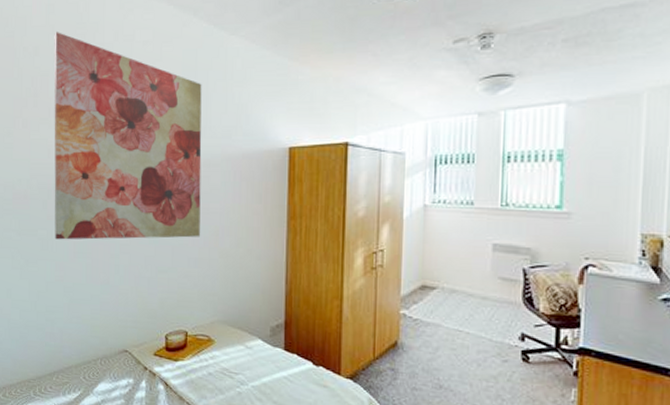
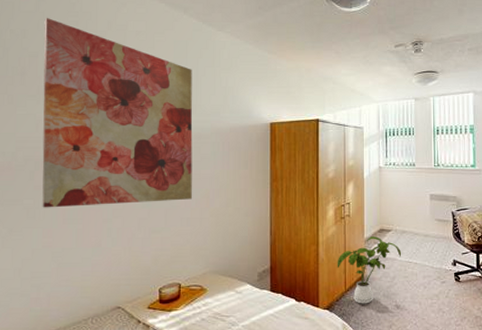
house plant: none [364,294,450,378] -> present [337,236,402,304]

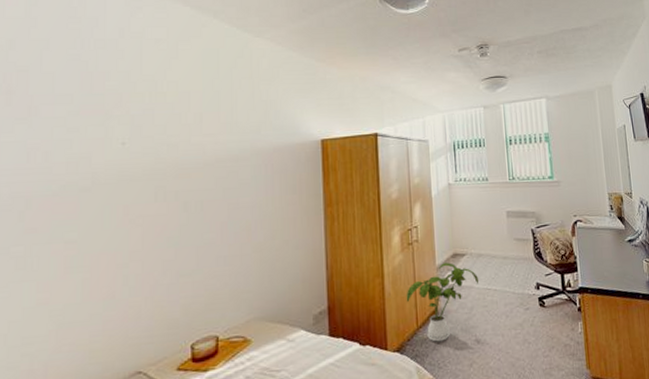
wall art: present [42,18,193,208] -> none [35,25,229,256]

